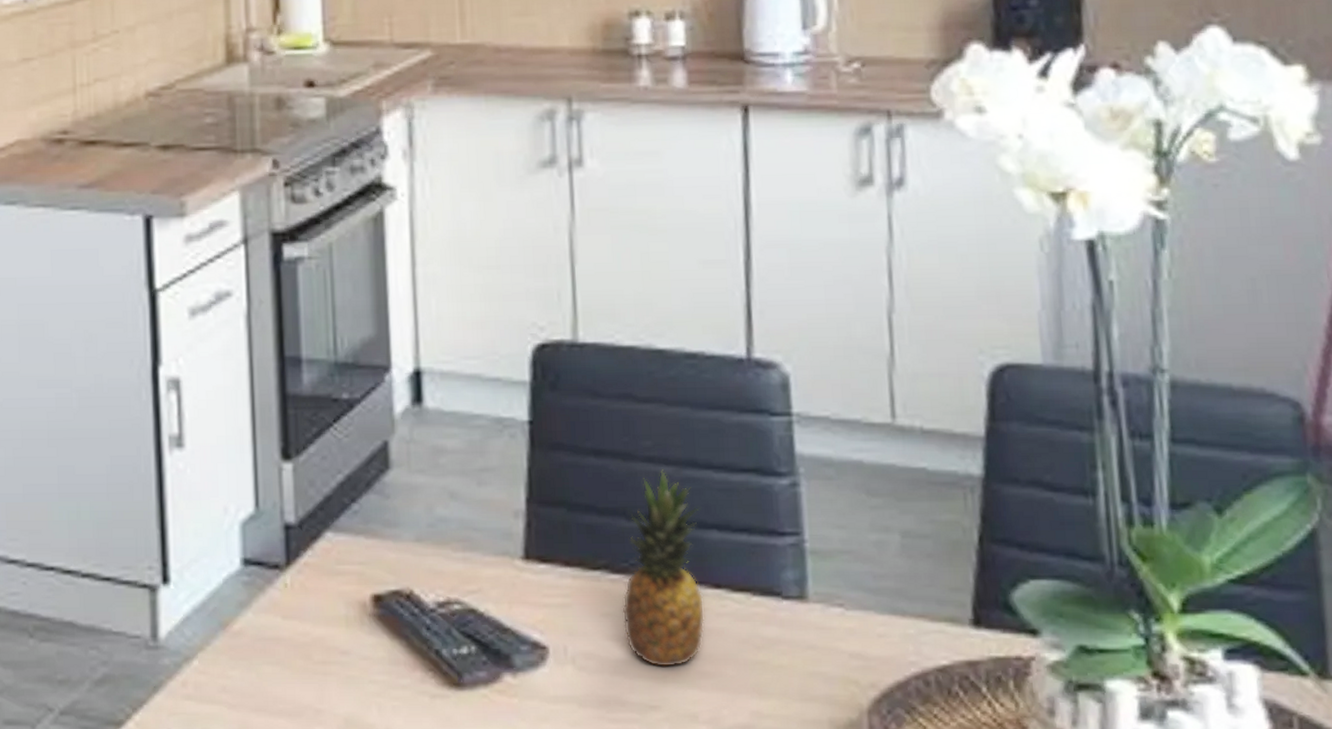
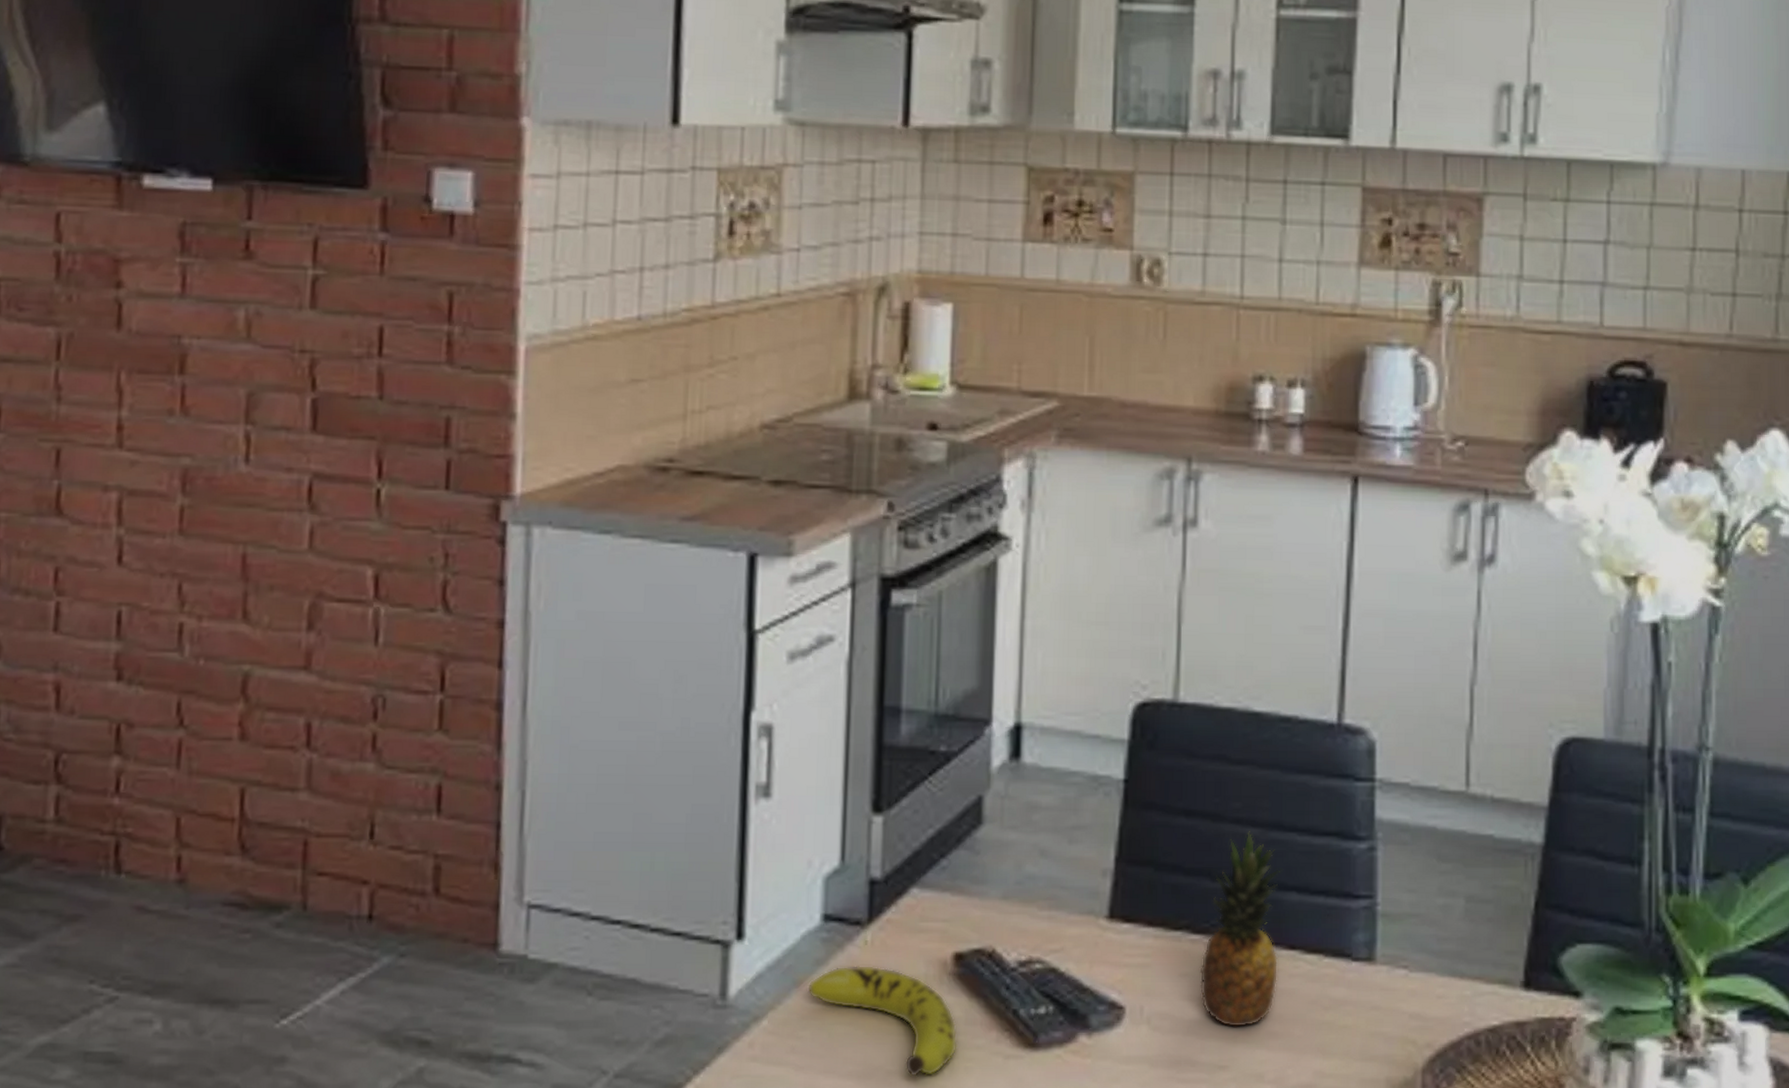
fruit: none [233,607,383,715] -> present [807,965,958,1077]

